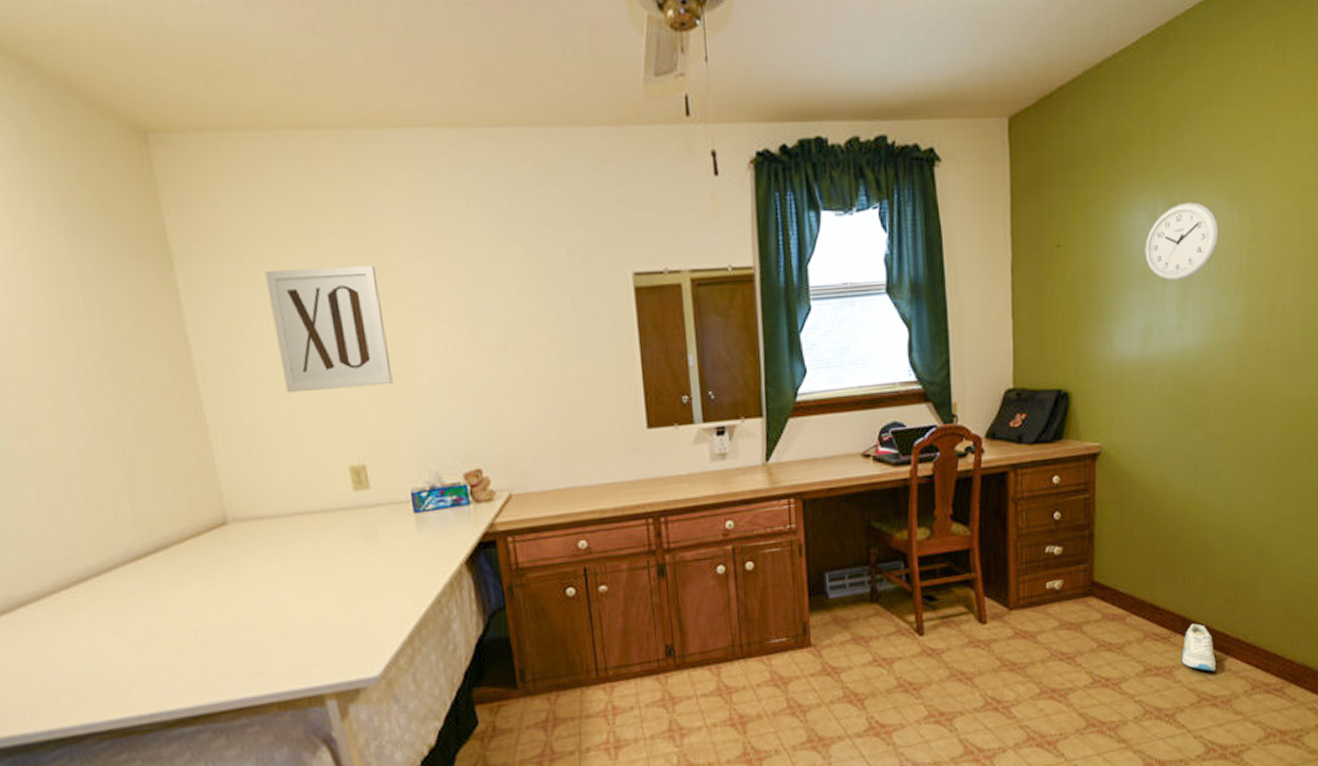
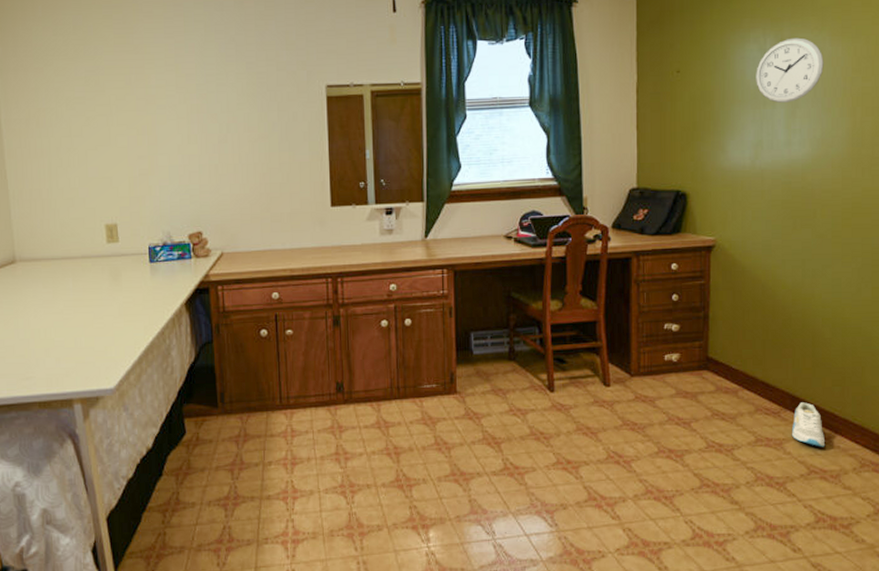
wall art: present [265,265,393,393] -> none [58,75,142,168]

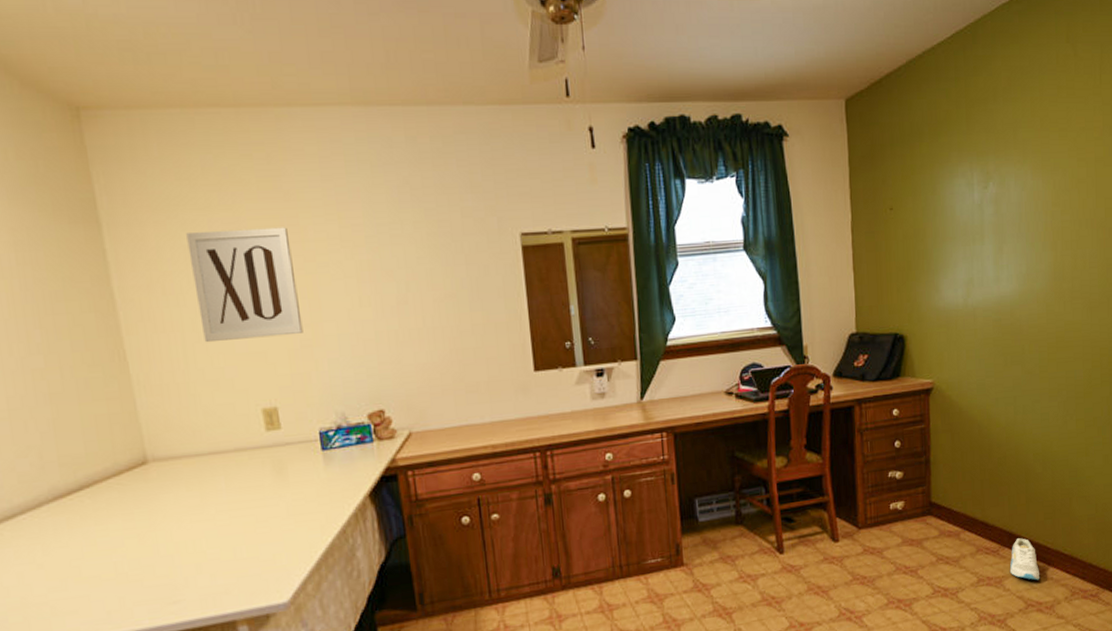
wall art: none [58,75,142,168] -> present [186,227,303,343]
wall clock: present [756,37,824,103] -> none [965,171,1027,239]

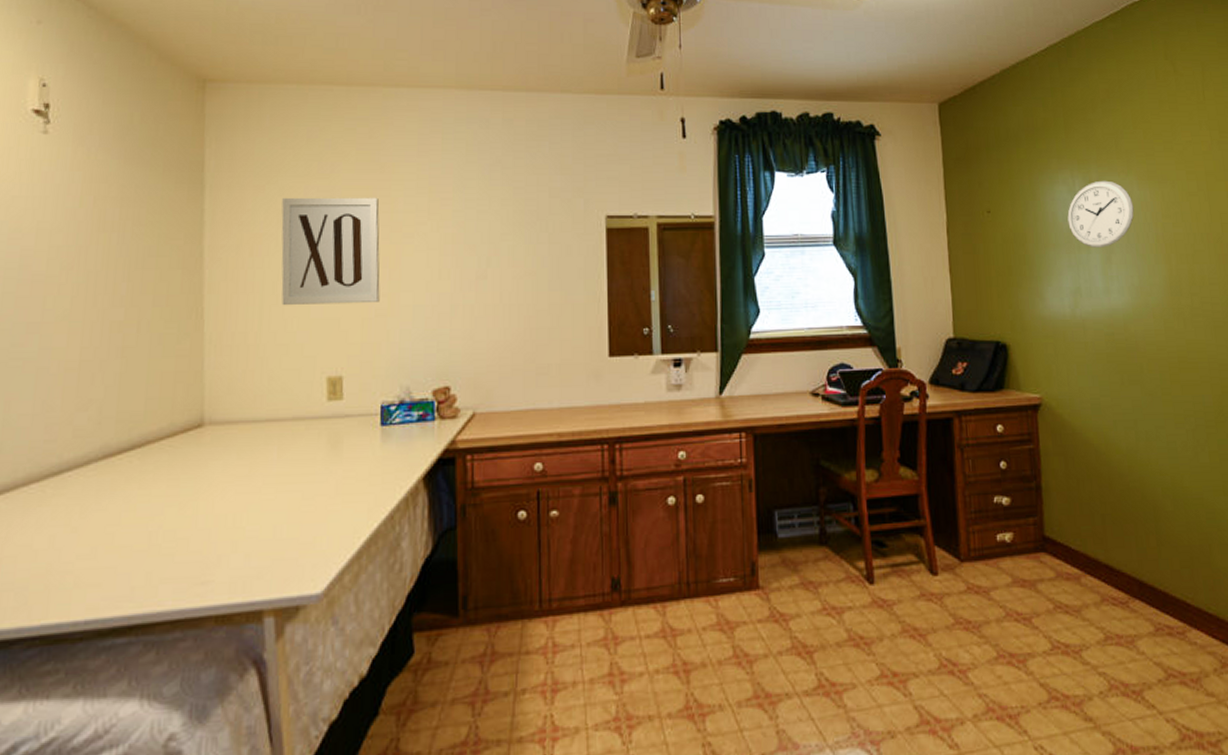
wall clock: none [965,171,1027,239] -> present [1067,180,1134,247]
sneaker: present [1009,538,1040,580] -> none [1143,589,1181,644]

